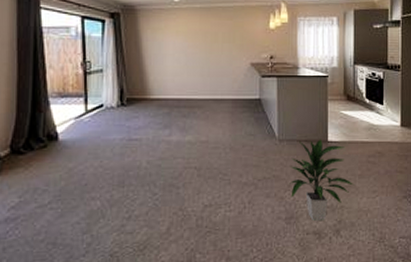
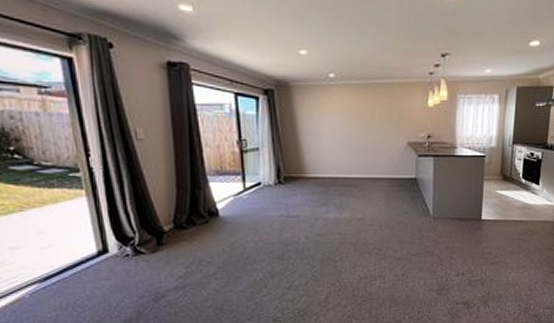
indoor plant: present [289,139,354,222] -> none [442,217,505,293]

